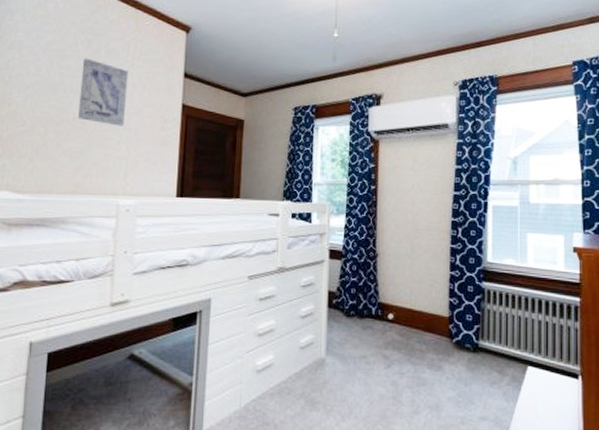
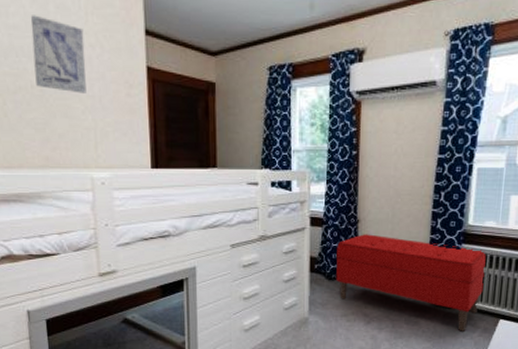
bench: none [355,269,508,379] -> present [336,234,486,331]

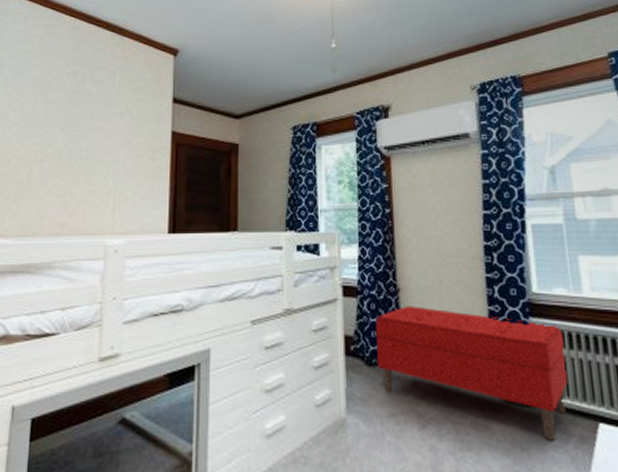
wall art: present [30,15,87,94] -> none [64,90,115,159]

